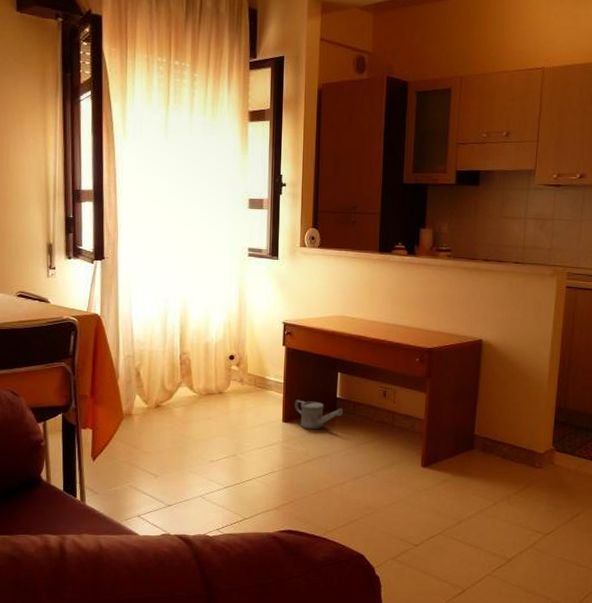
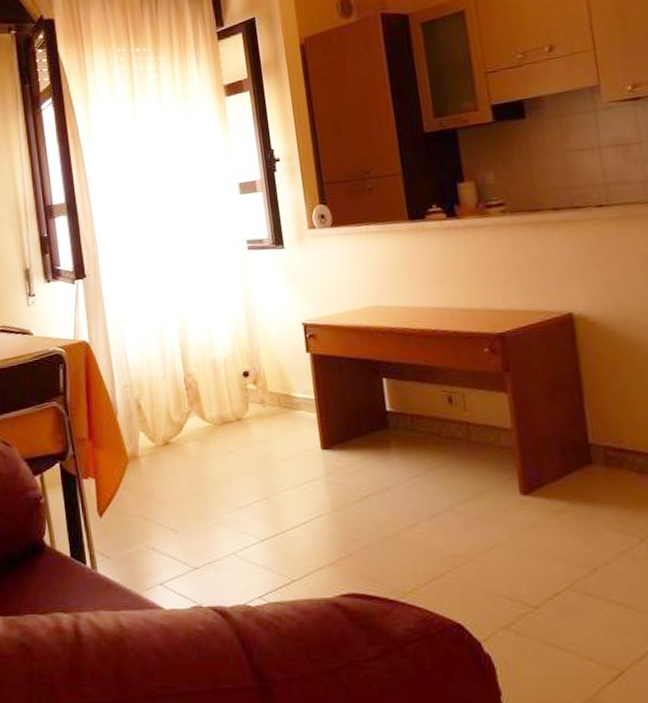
watering can: present [294,399,343,430] -> none [332,418,399,457]

